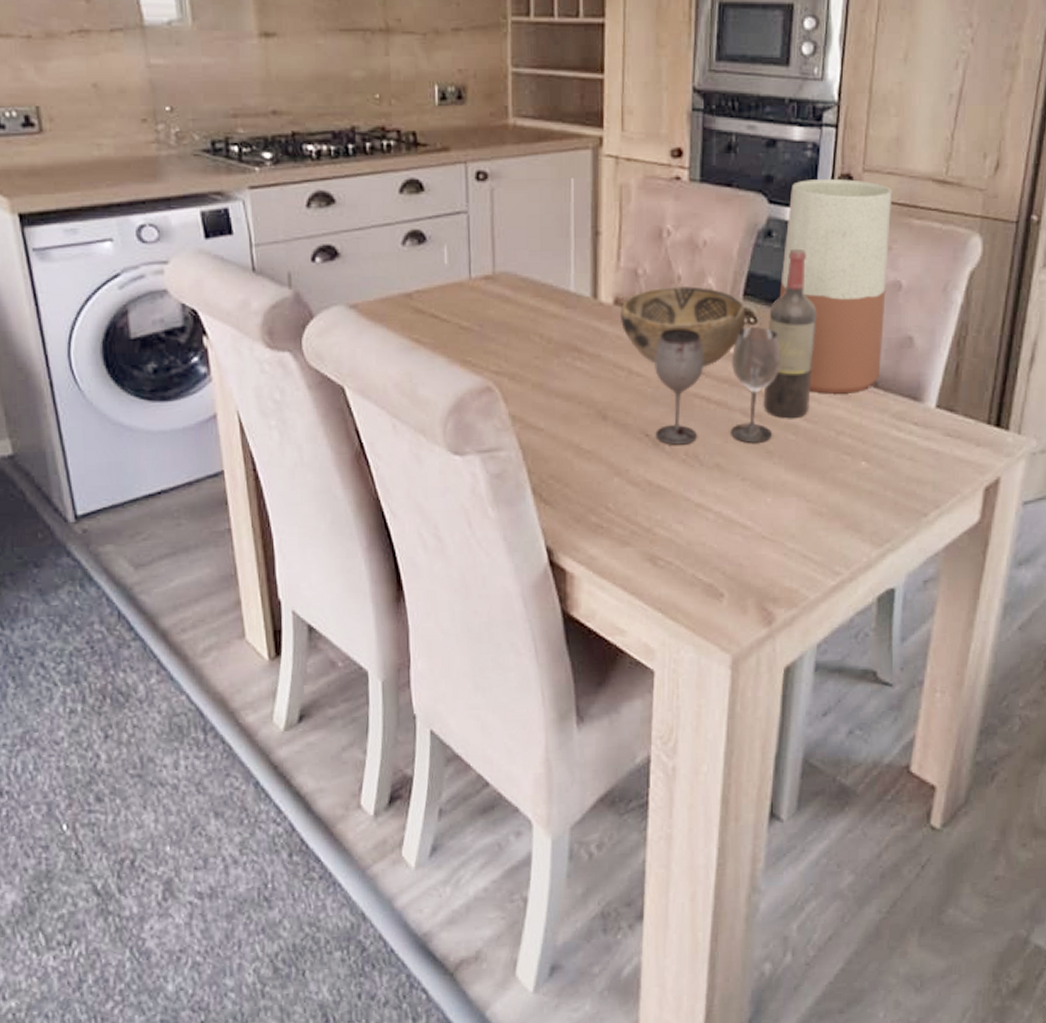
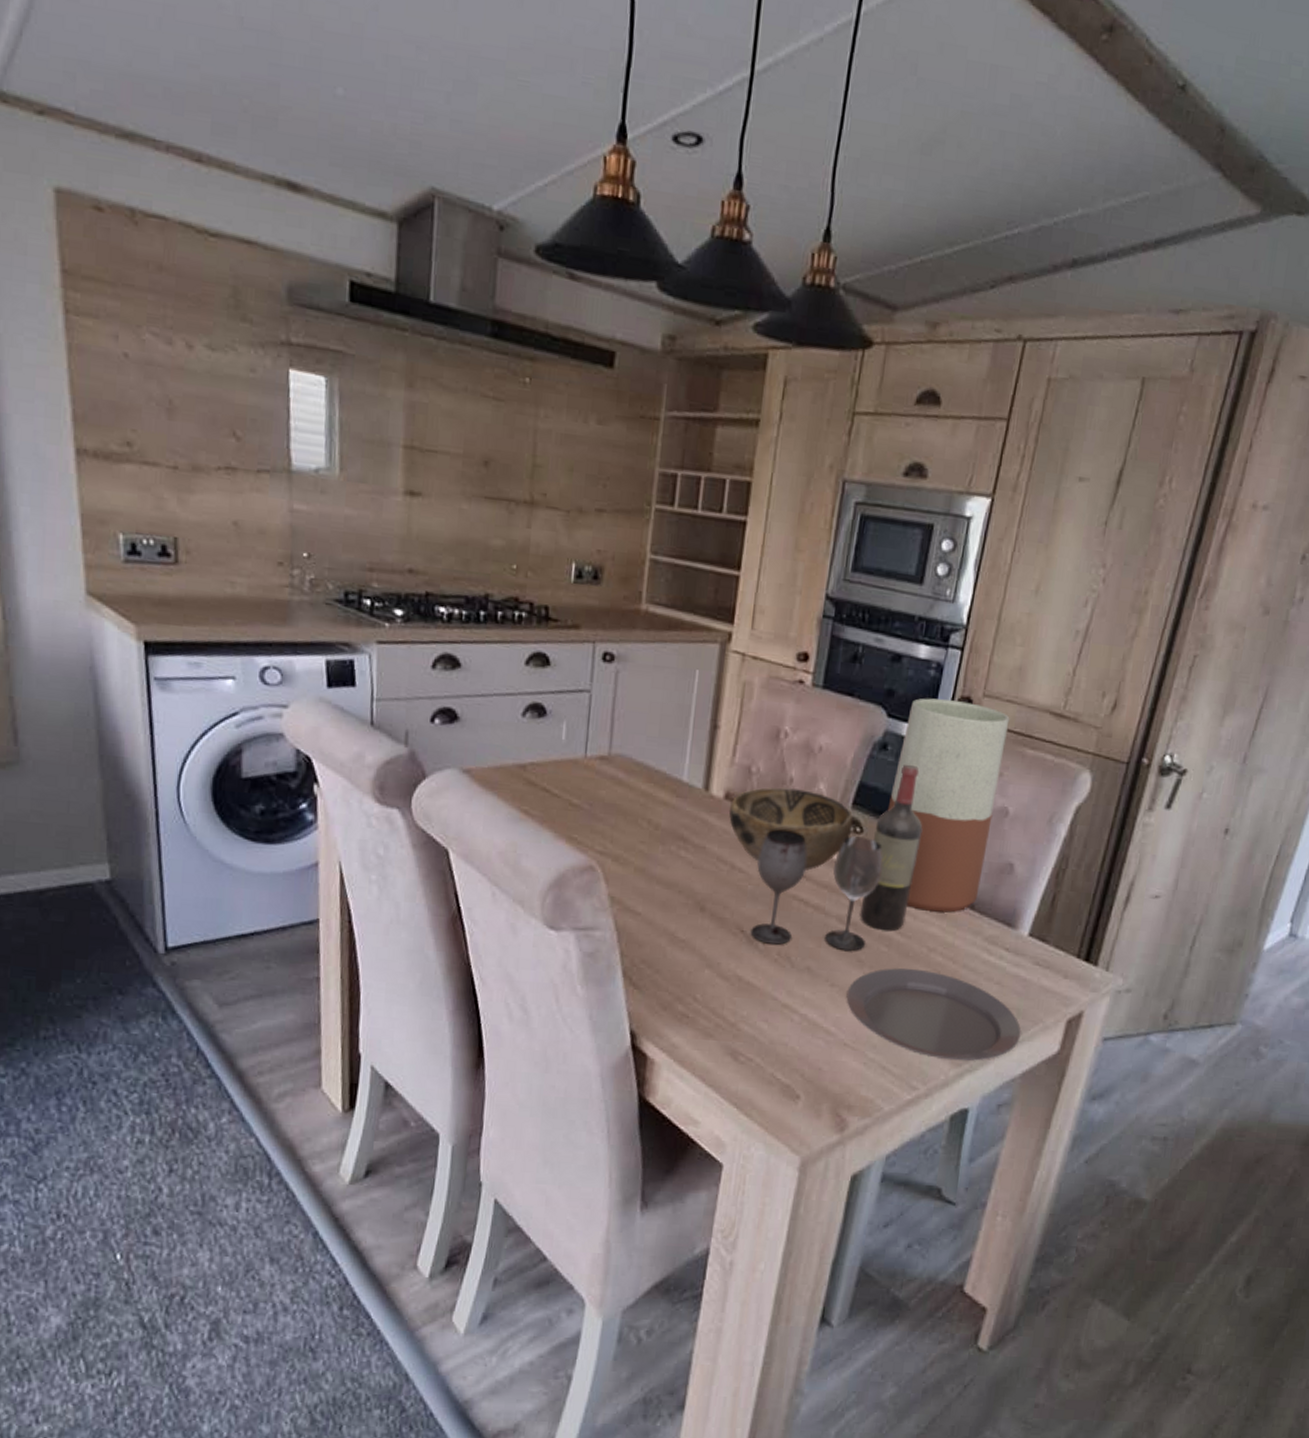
plate: none [759,453,939,541] -> present [846,968,1021,1061]

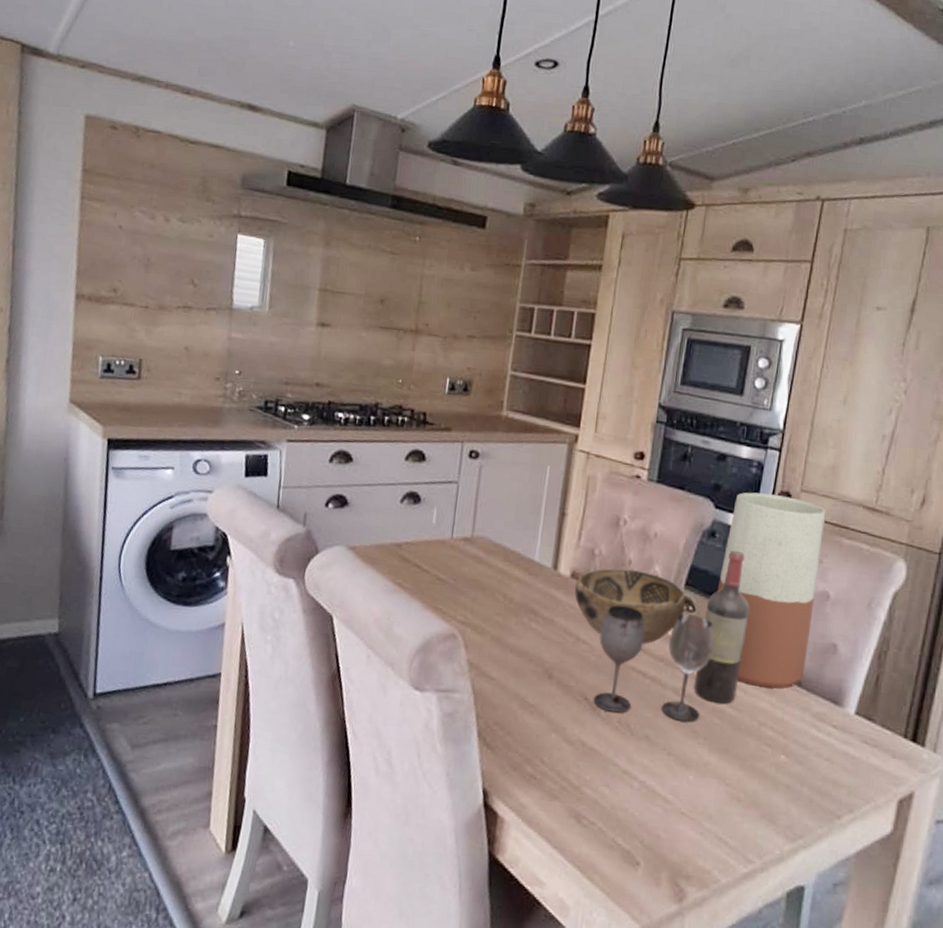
plate: present [846,968,1021,1061] -> none [682,740,853,837]

